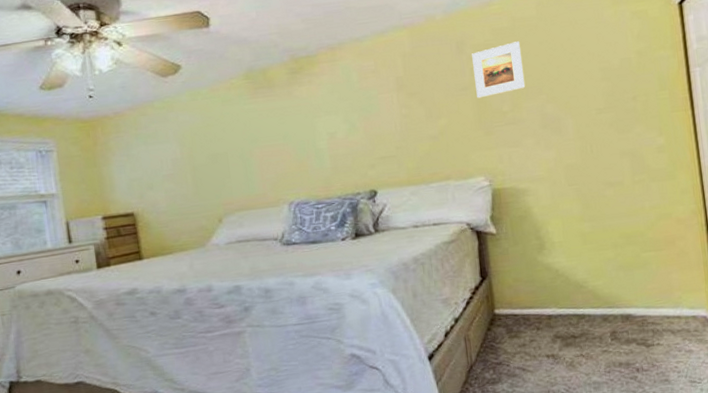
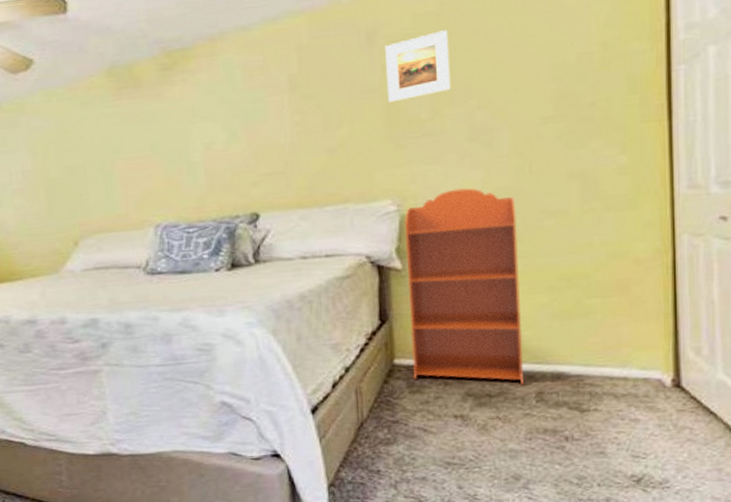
bookcase: none [495,165,600,327] -> present [404,187,524,386]

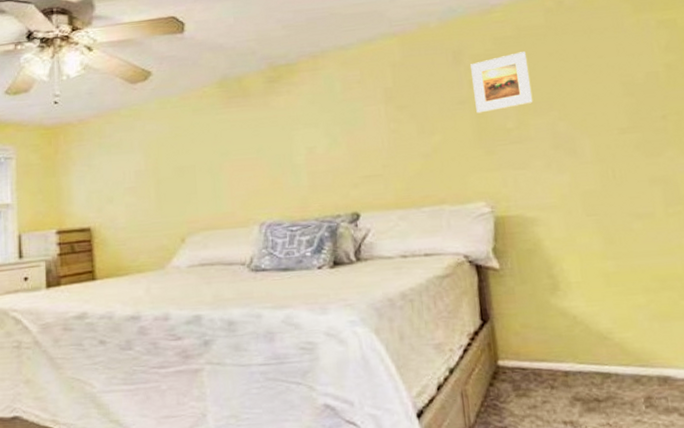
bookcase: present [404,187,524,386] -> none [498,191,631,390]

